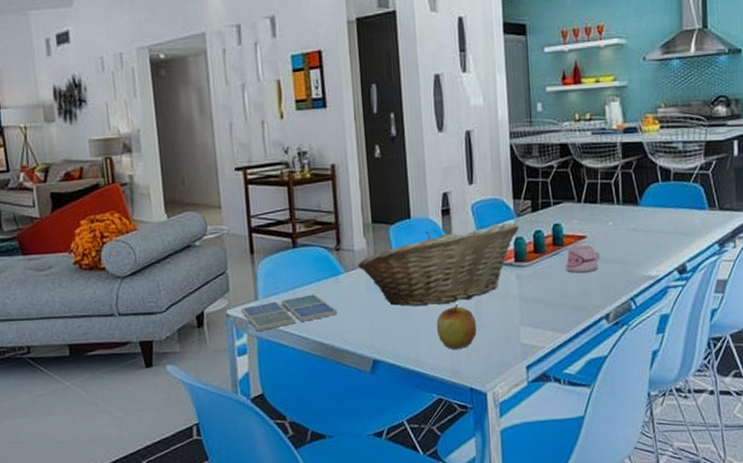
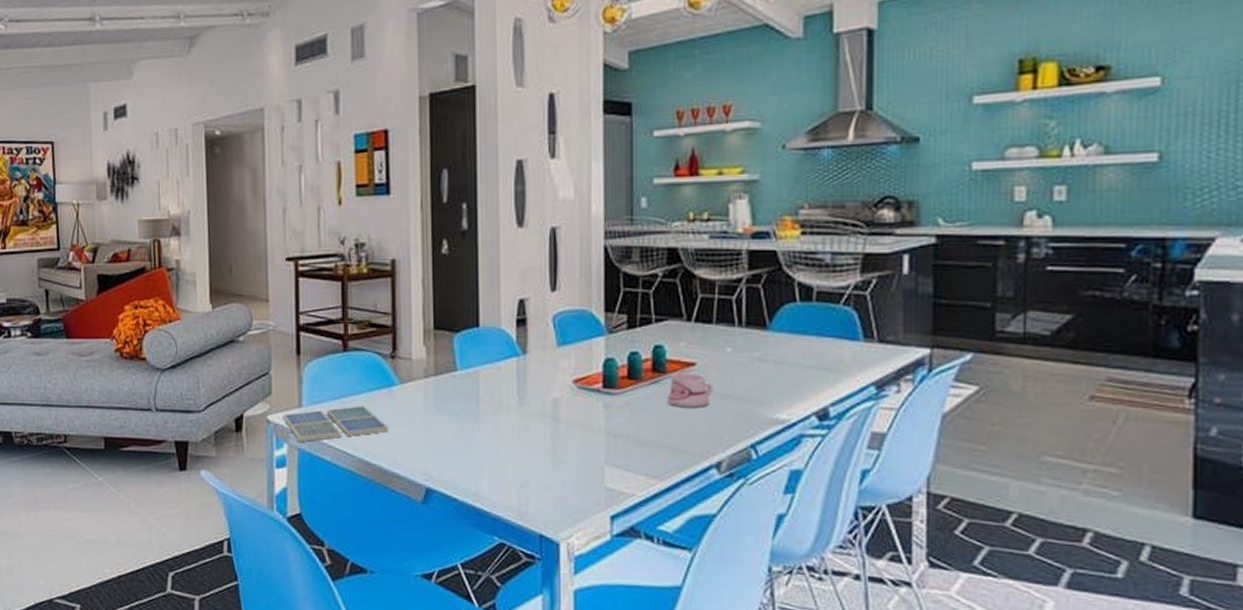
fruit basket: present [357,222,520,307] -> none [415,340,612,431]
apple: present [436,304,477,349] -> none [502,432,552,486]

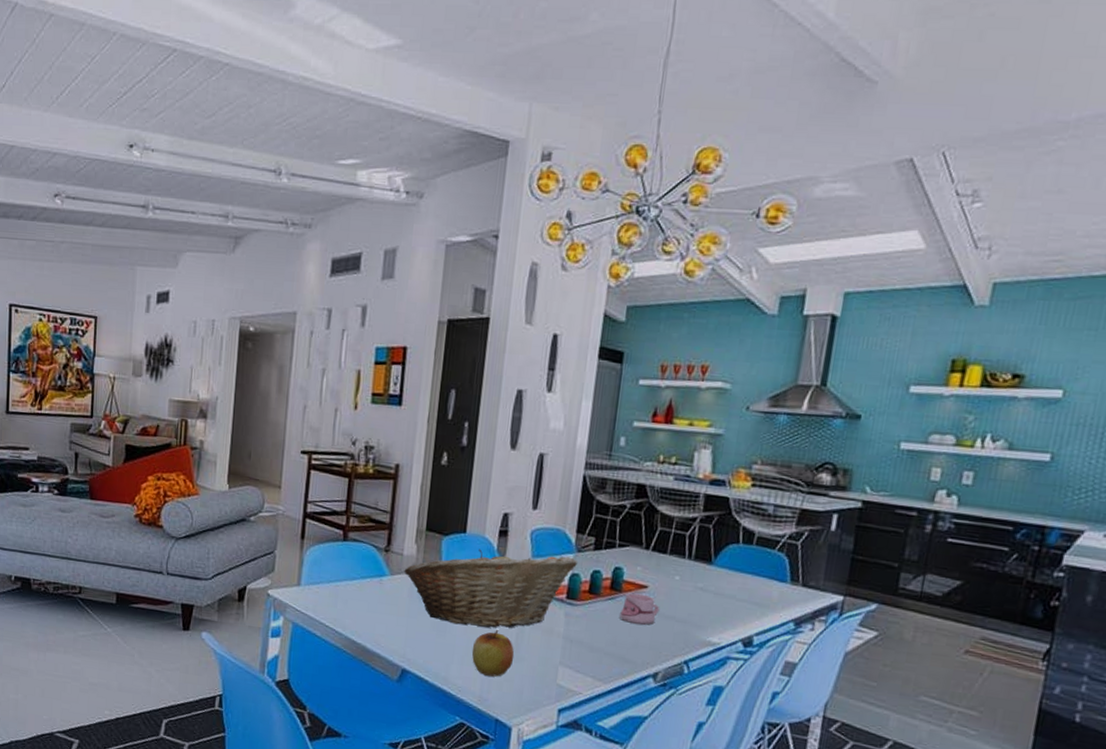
drink coaster: present [283,406,389,442] -> none [282,590,376,617]
fruit basket: none [415,340,612,431] -> present [404,549,579,628]
apple: none [502,432,552,486] -> present [471,630,515,677]

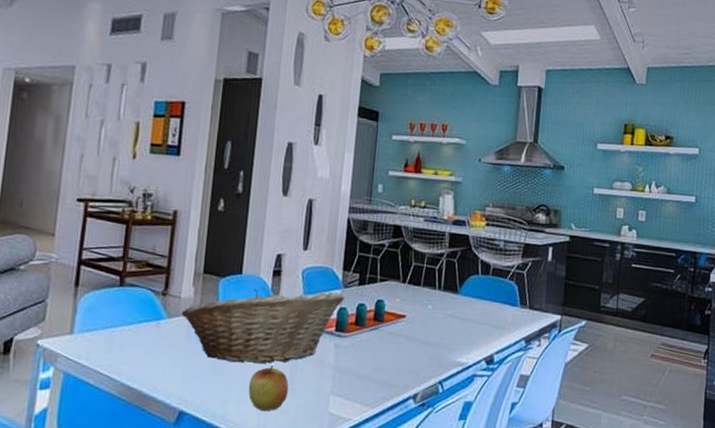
mug: present [619,592,660,625] -> none [383,322,417,351]

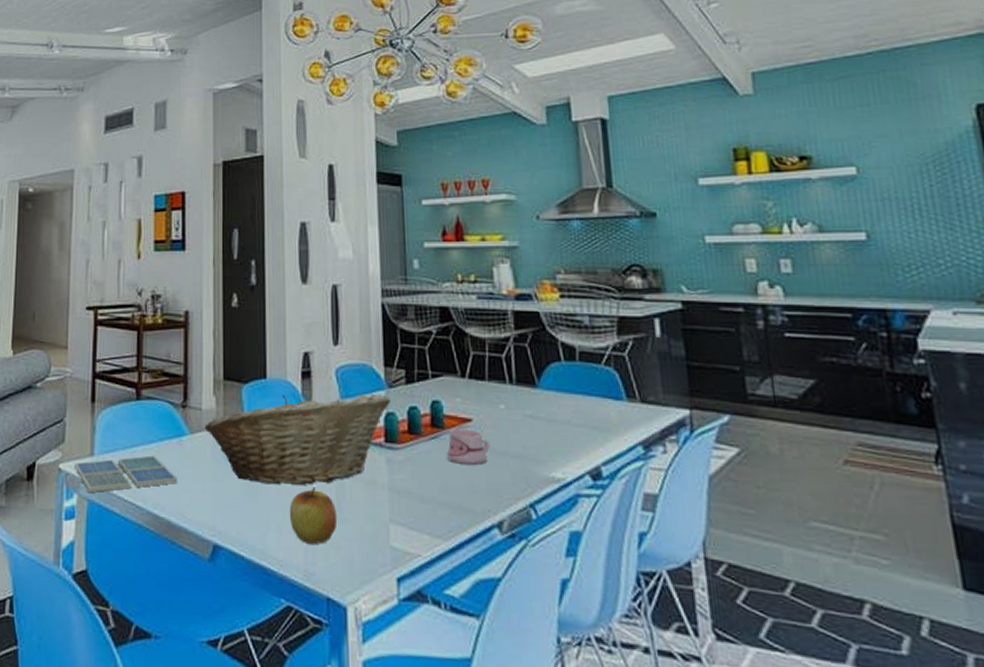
drink coaster: none [53,335,152,366] -> present [74,455,178,492]
mug: none [383,322,417,351] -> present [447,428,490,465]

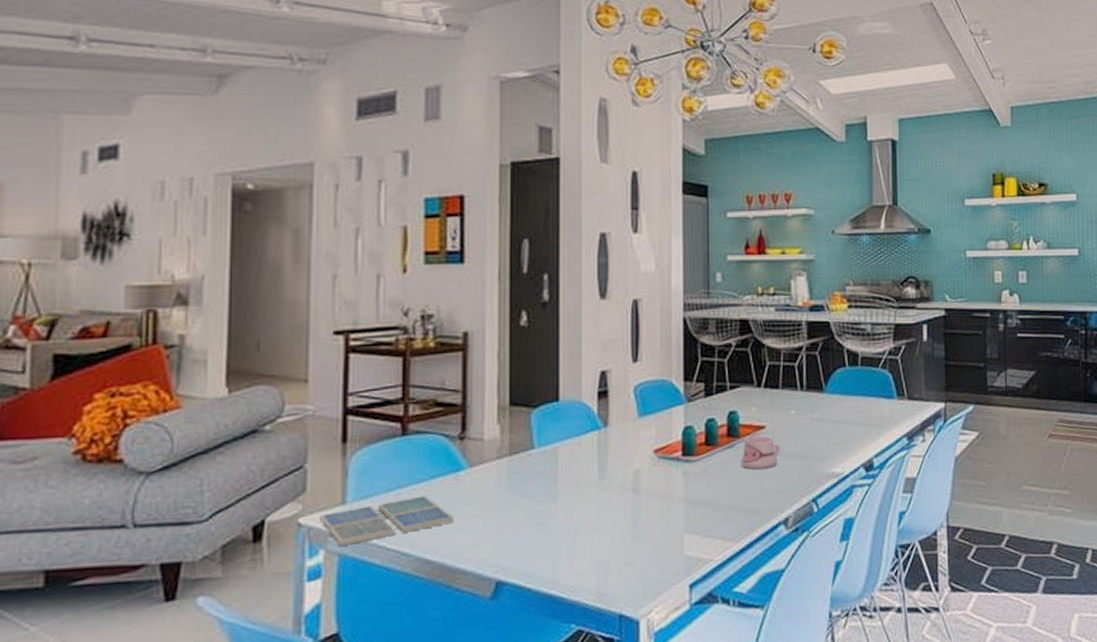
fruit basket: present [204,394,392,485] -> none [486,409,690,512]
apple: present [289,487,338,544] -> none [581,508,632,565]

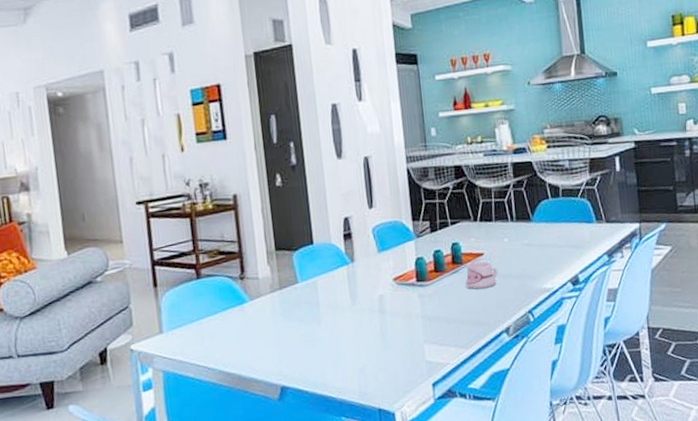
drink coaster: present [320,495,454,546] -> none [145,324,244,364]

